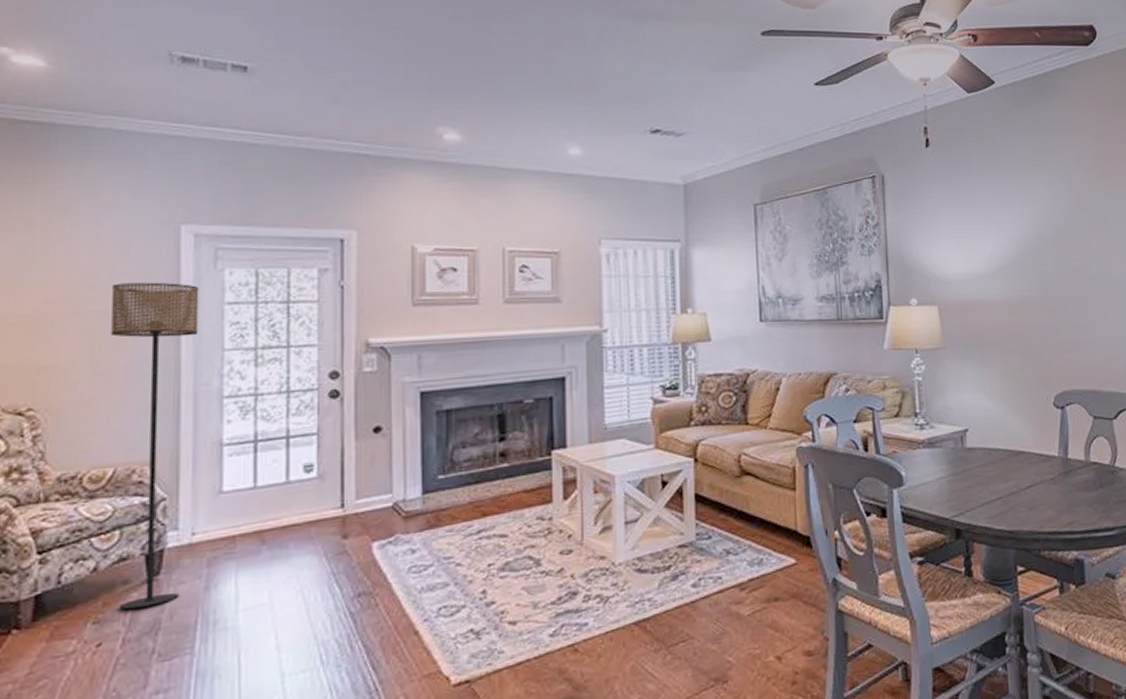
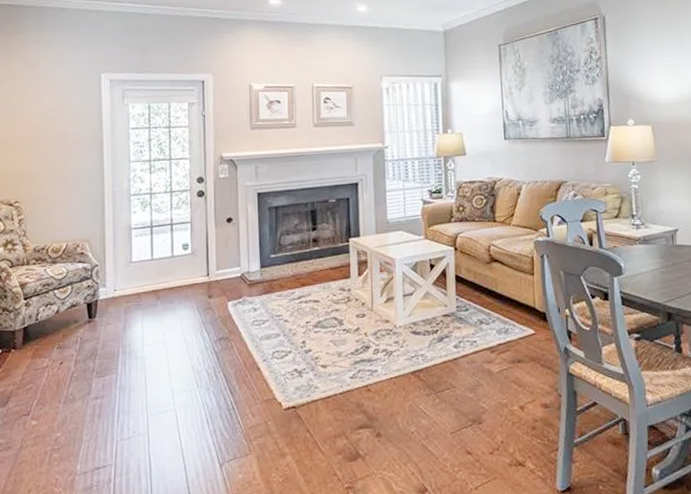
floor lamp: present [111,282,199,611] -> none [61,114,114,341]

